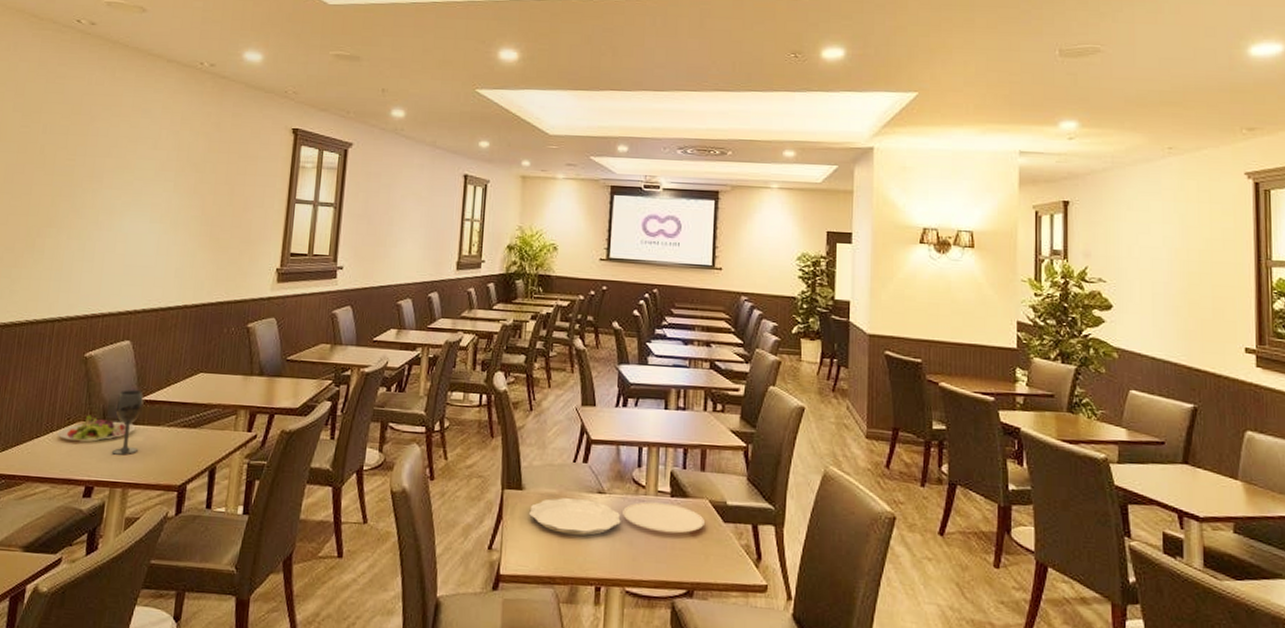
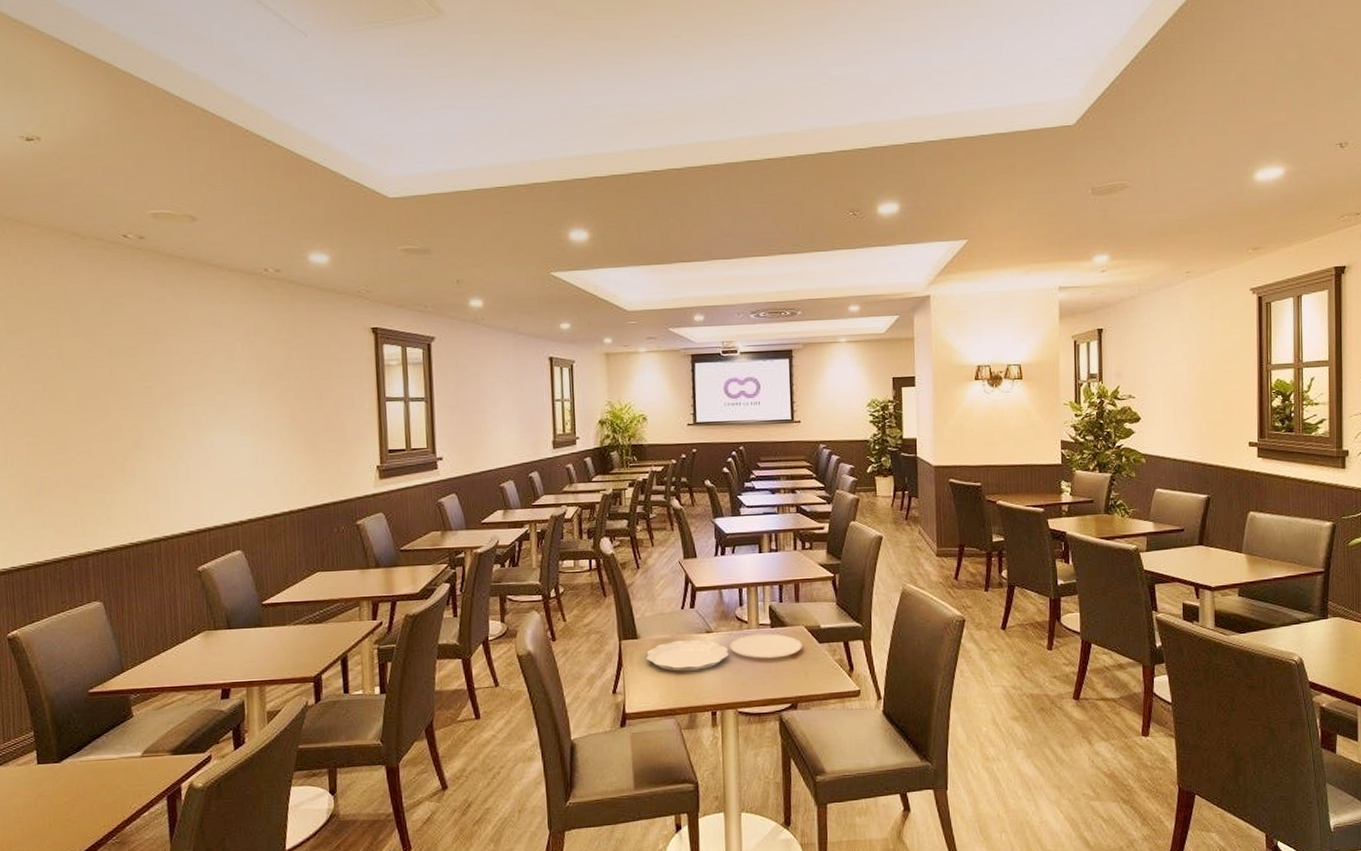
salad plate: present [57,415,136,442] -> none [184,624,262,650]
wine glass: present [112,390,144,455] -> none [237,596,268,657]

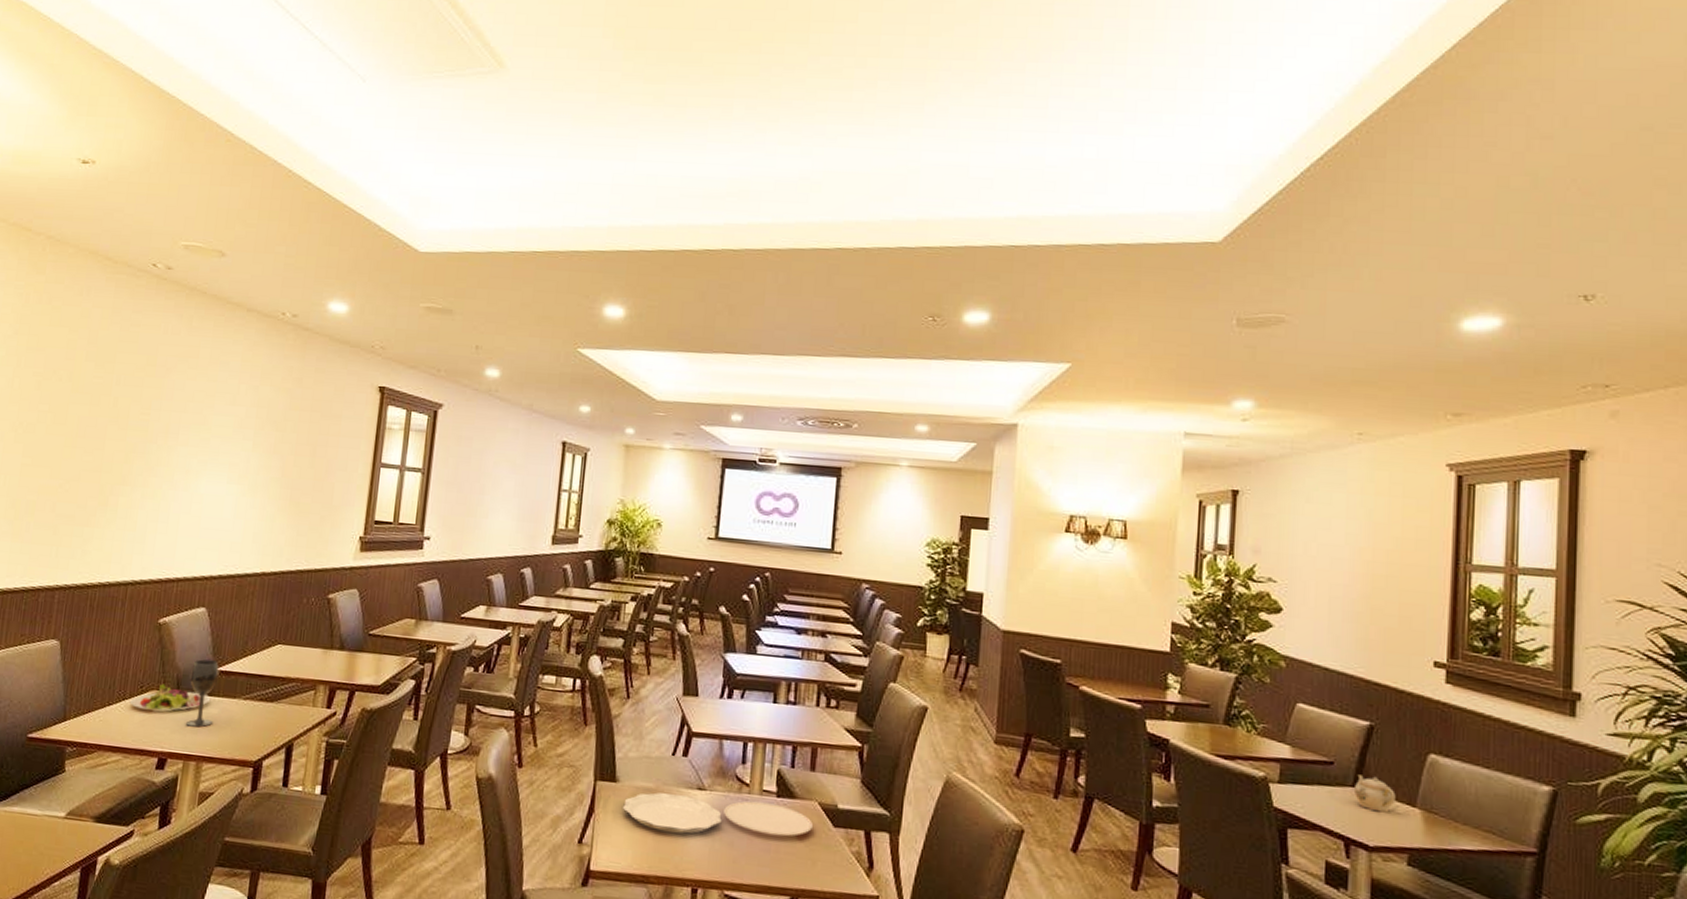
salad plate: none [184,624,262,650] -> present [129,684,211,712]
wine glass: none [237,596,268,657] -> present [186,659,220,728]
teapot: none [1198,535,1228,561] -> present [1353,774,1396,813]

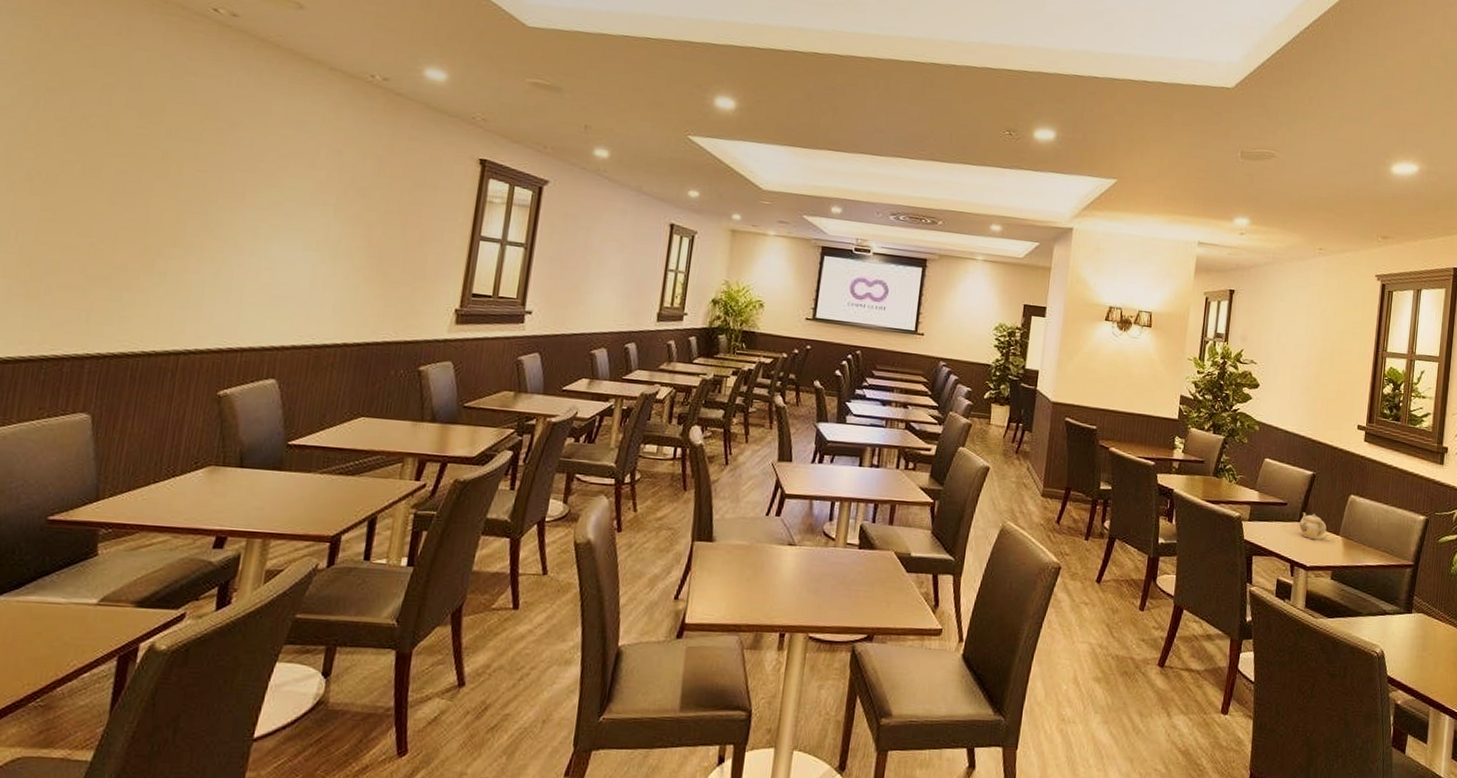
salad plate: present [129,684,211,712] -> none [181,459,281,489]
wine glass: present [186,659,220,728] -> none [251,433,292,504]
plate: present [622,792,722,834] -> none [717,549,809,585]
plate: present [724,801,814,837] -> none [811,553,890,583]

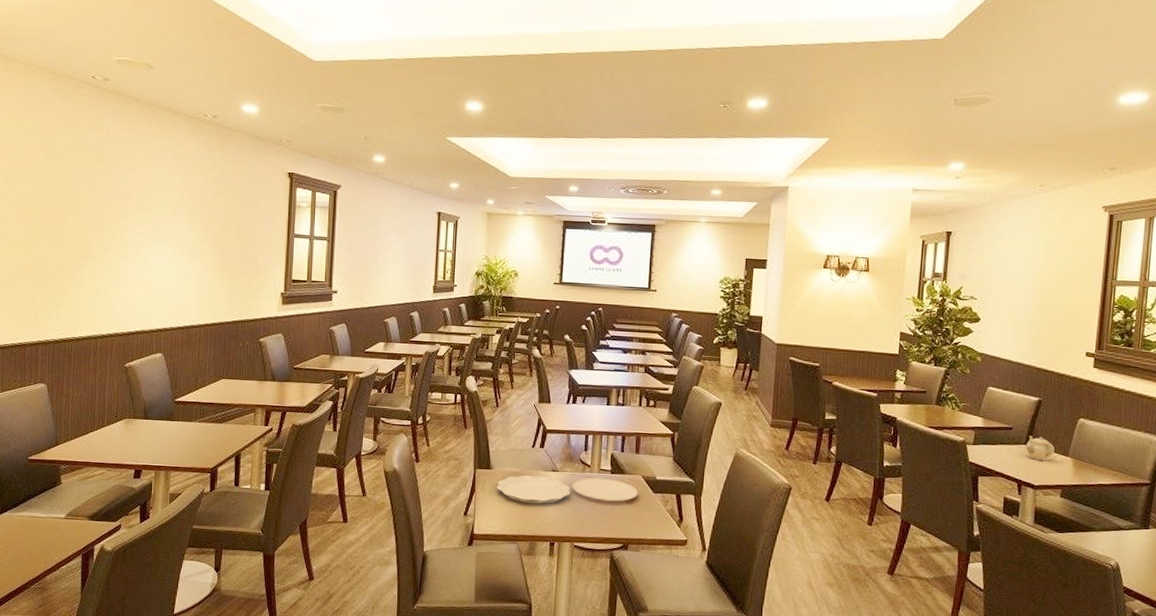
plate: none [717,549,809,585] -> present [496,475,571,504]
plate: none [811,553,890,583] -> present [572,477,639,502]

